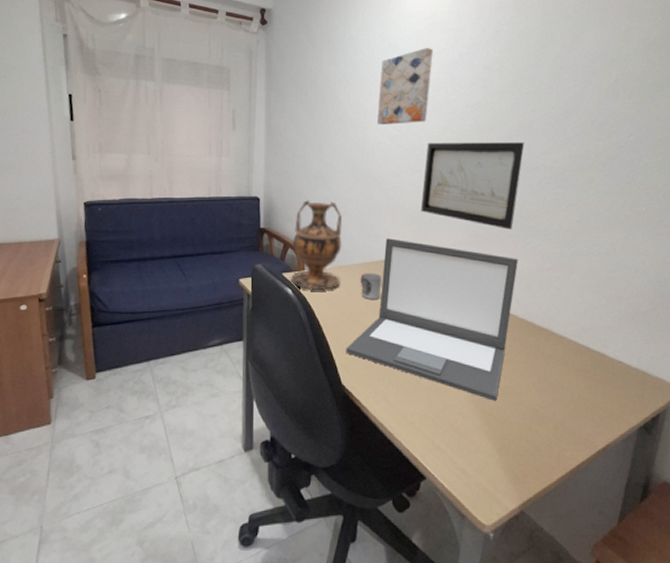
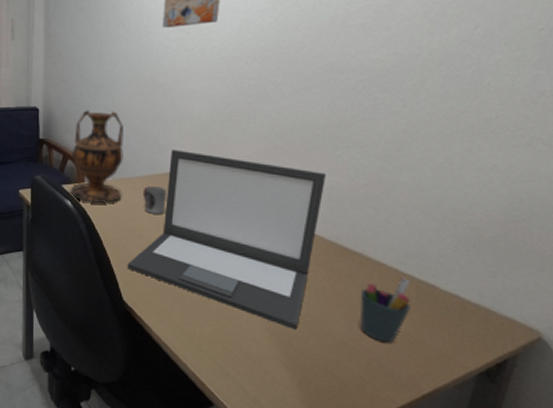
wall art: present [420,142,525,230] -> none [210,41,337,140]
pen holder: none [547,349,587,407] -> present [360,278,411,343]

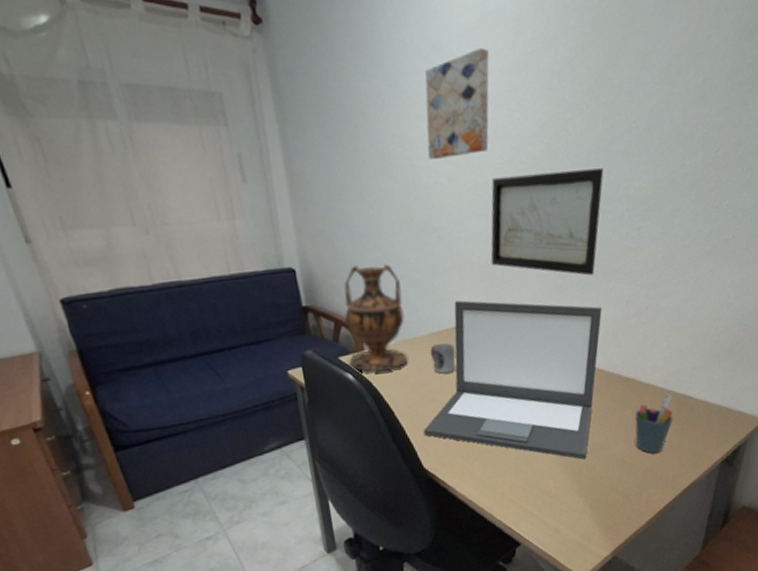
wall art: none [210,41,337,140] -> present [490,168,604,276]

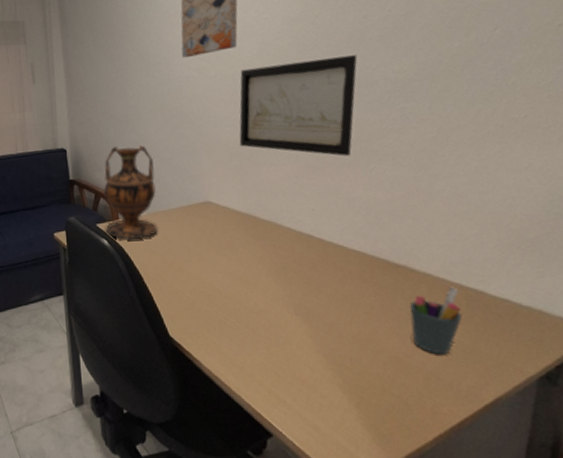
laptop: present [423,300,603,460] -> none [170,178,362,351]
cup: present [430,343,456,374] -> none [178,217,204,245]

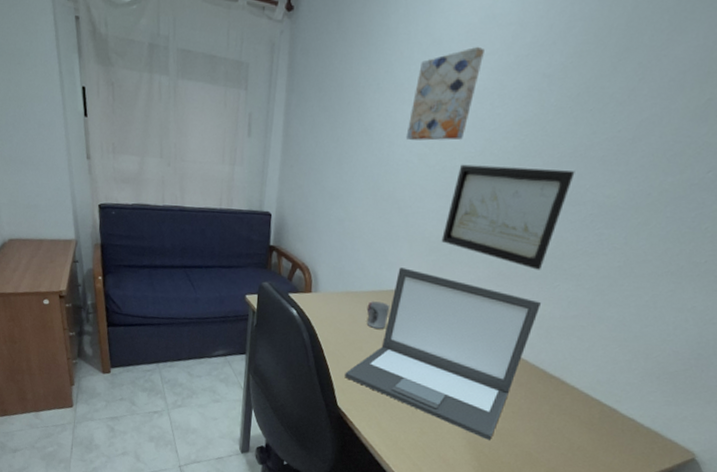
vase: present [103,145,158,240] -> none [296,220,355,315]
laptop: none [170,178,362,351] -> present [344,267,542,441]
cup: none [178,217,204,245] -> present [366,301,390,329]
pen holder: present [409,287,462,355] -> none [546,401,597,456]

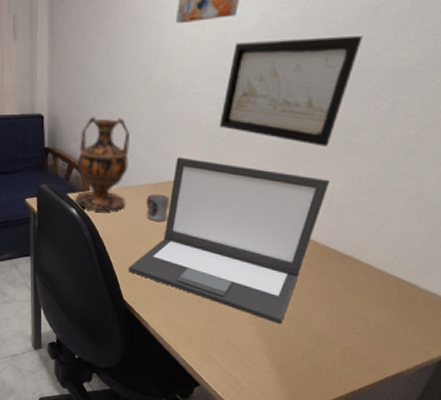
vase: none [296,220,355,315] -> present [75,117,130,212]

